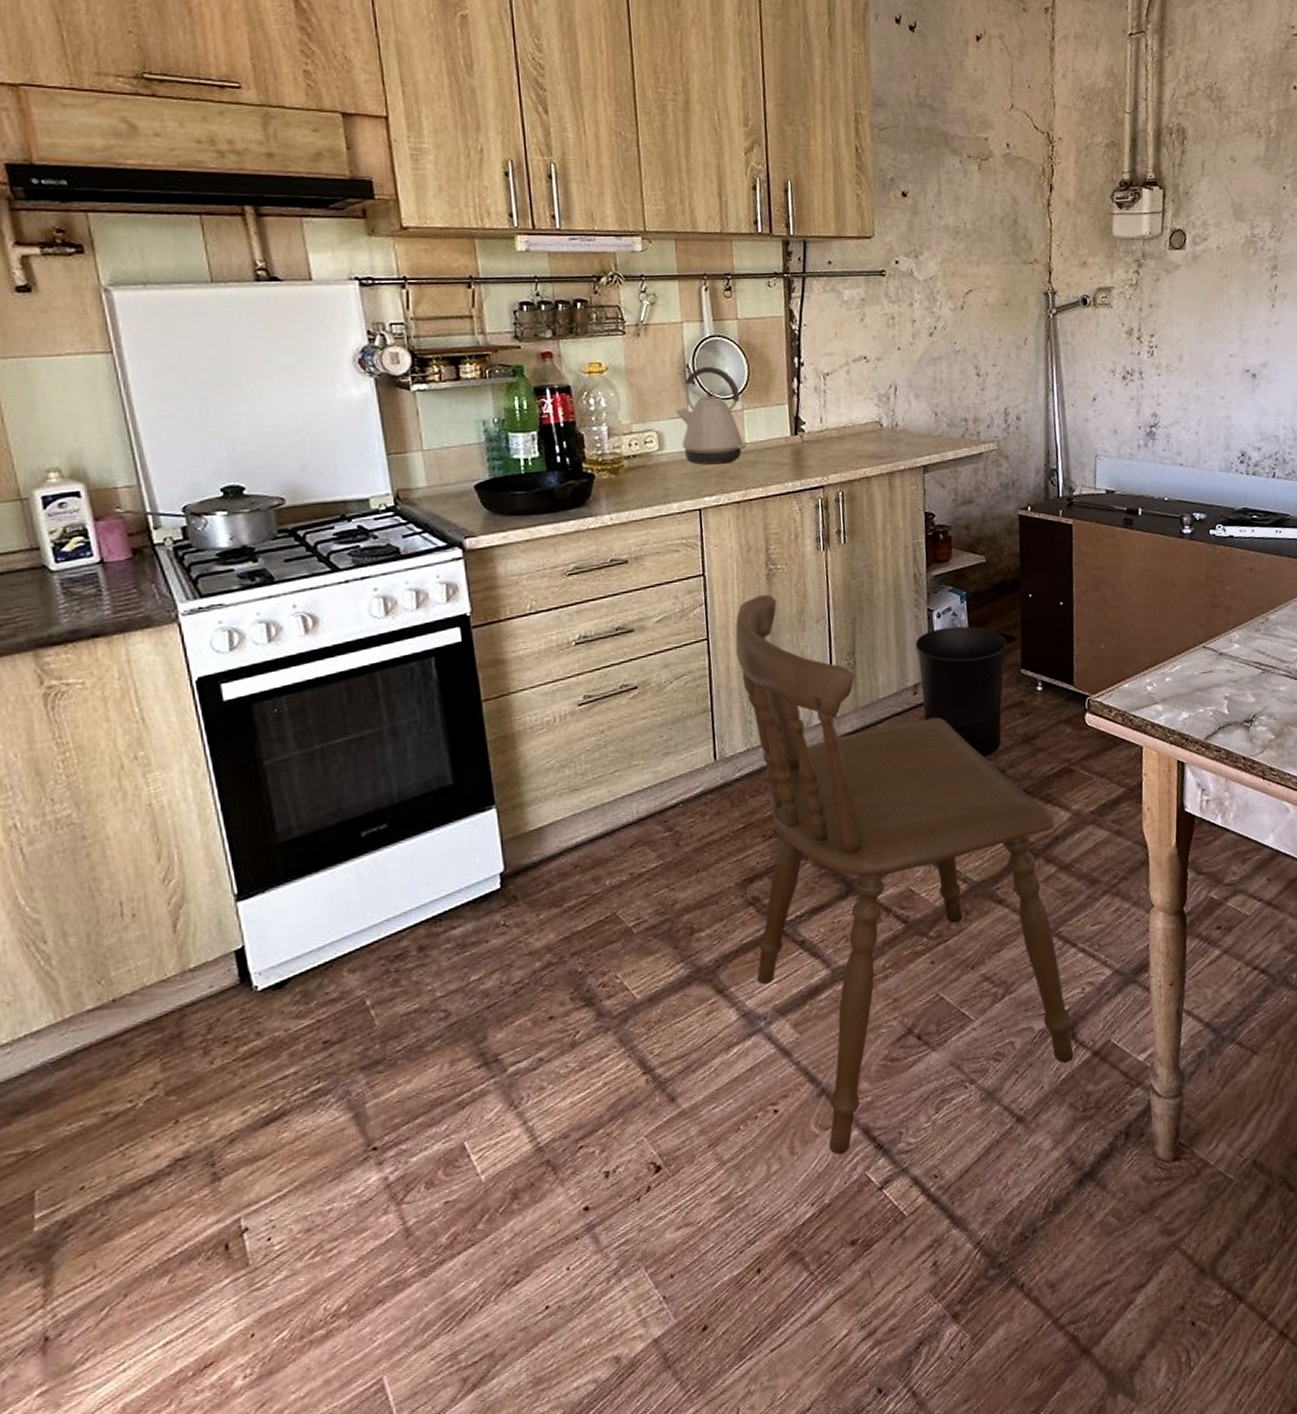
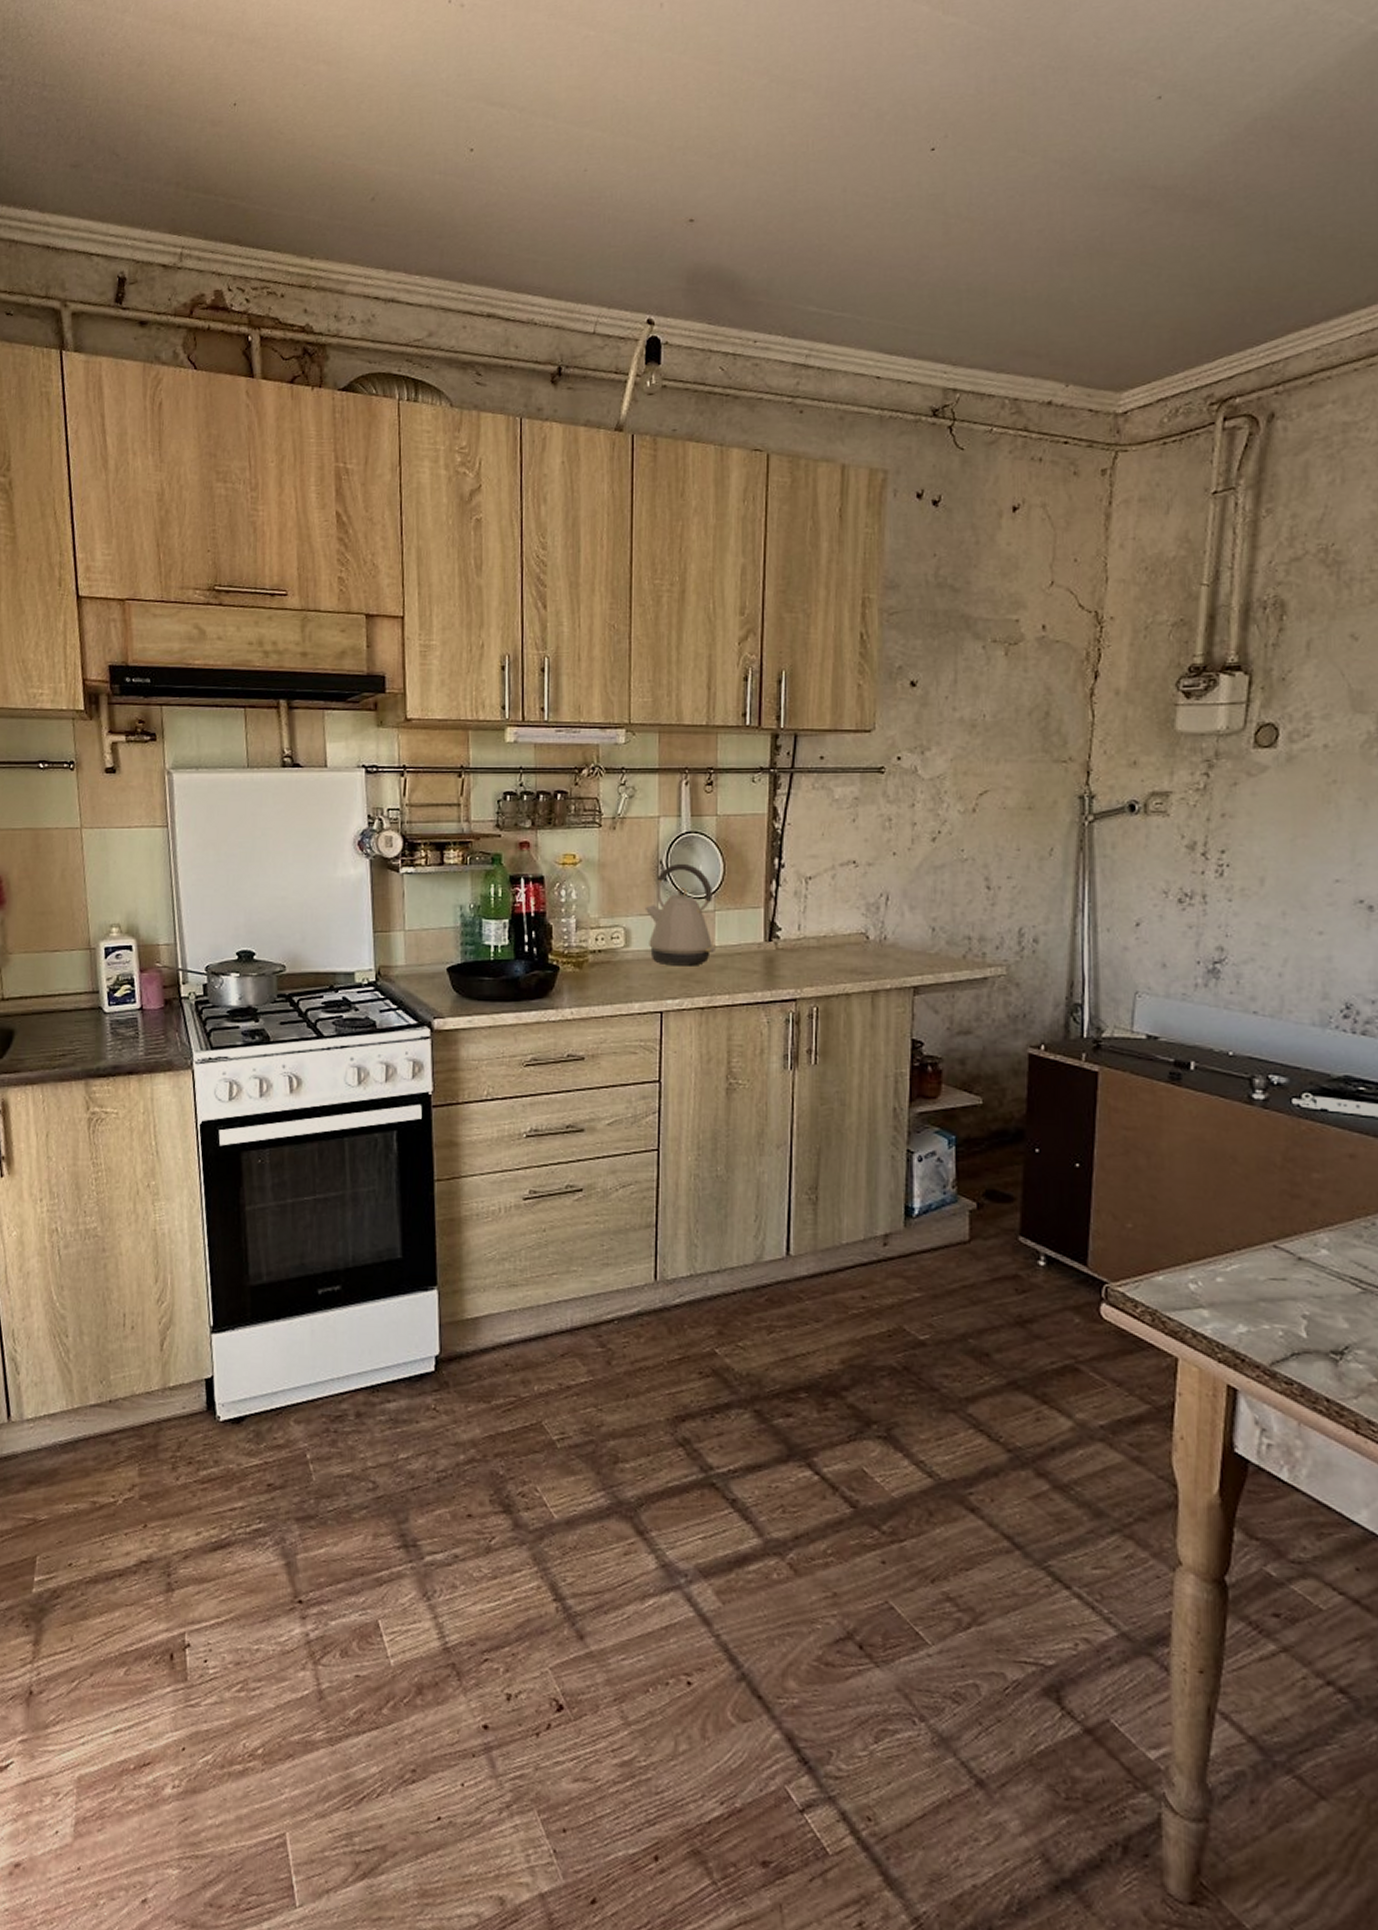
dining chair: present [735,594,1074,1155] -> none [680,1109,1058,1757]
waste bin: present [916,626,1007,757] -> none [890,1174,1003,1333]

